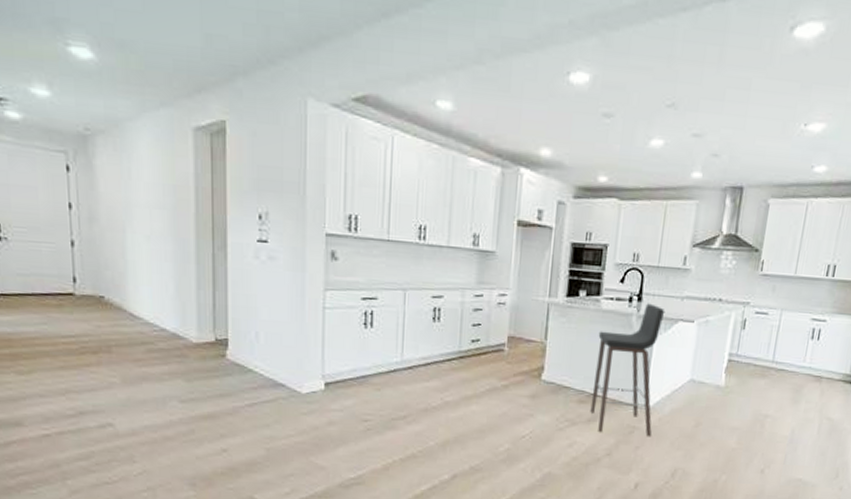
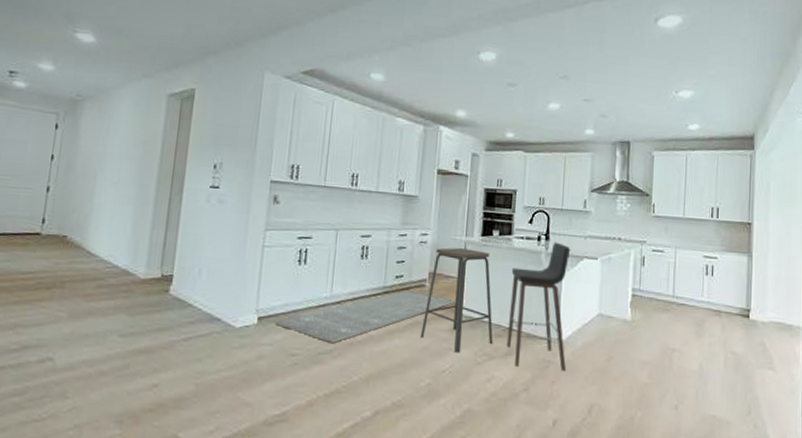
rug: none [342,355,536,410] -> present [274,290,455,344]
bar stool: none [499,309,577,419] -> present [421,247,493,353]

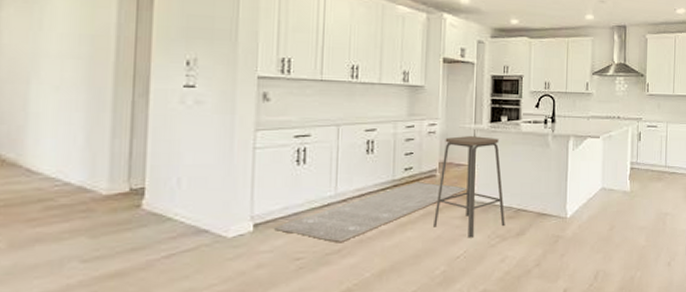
bar stool: present [506,242,571,372] -> none [518,124,575,244]

